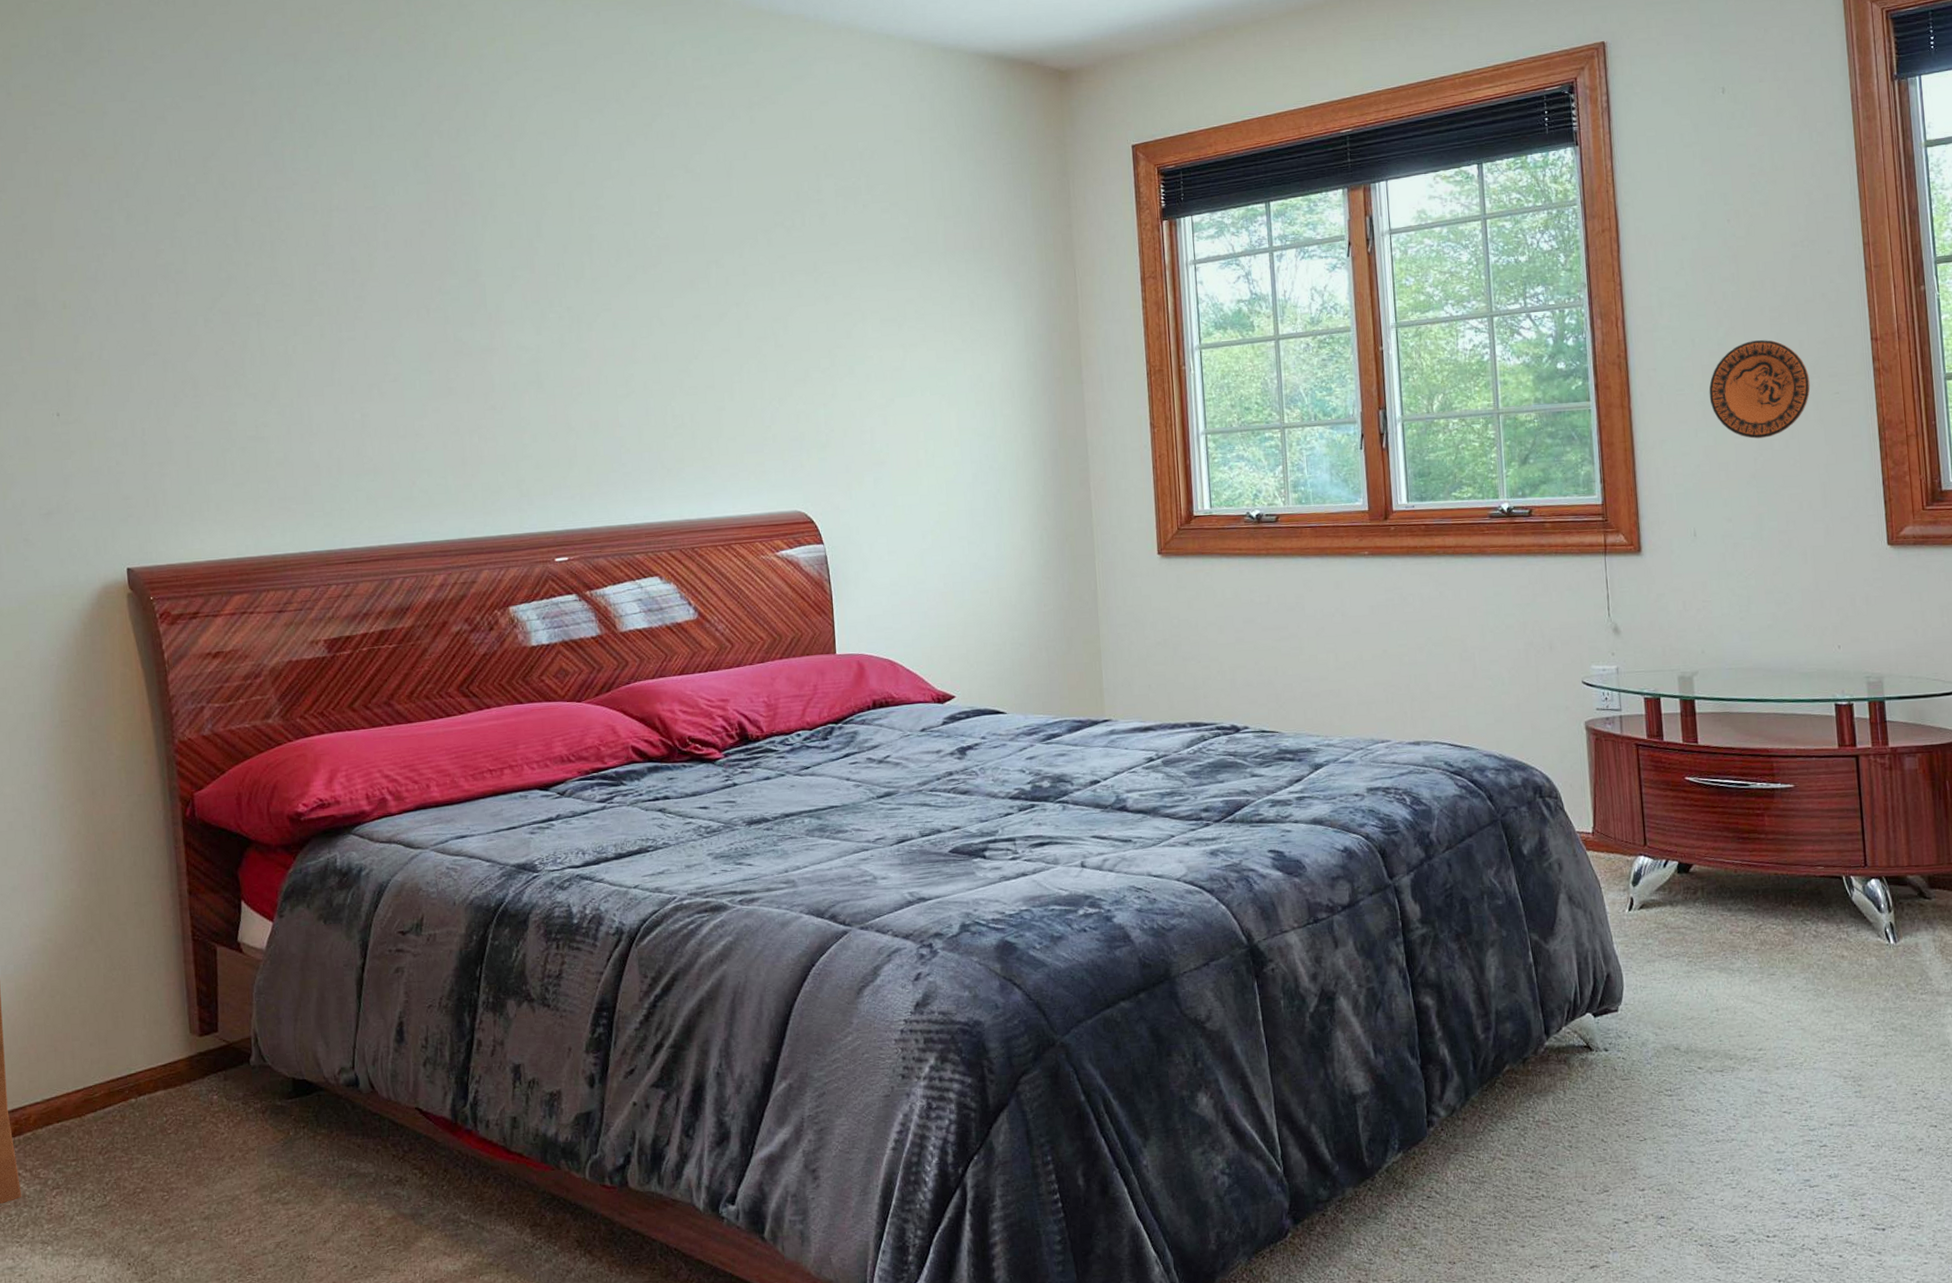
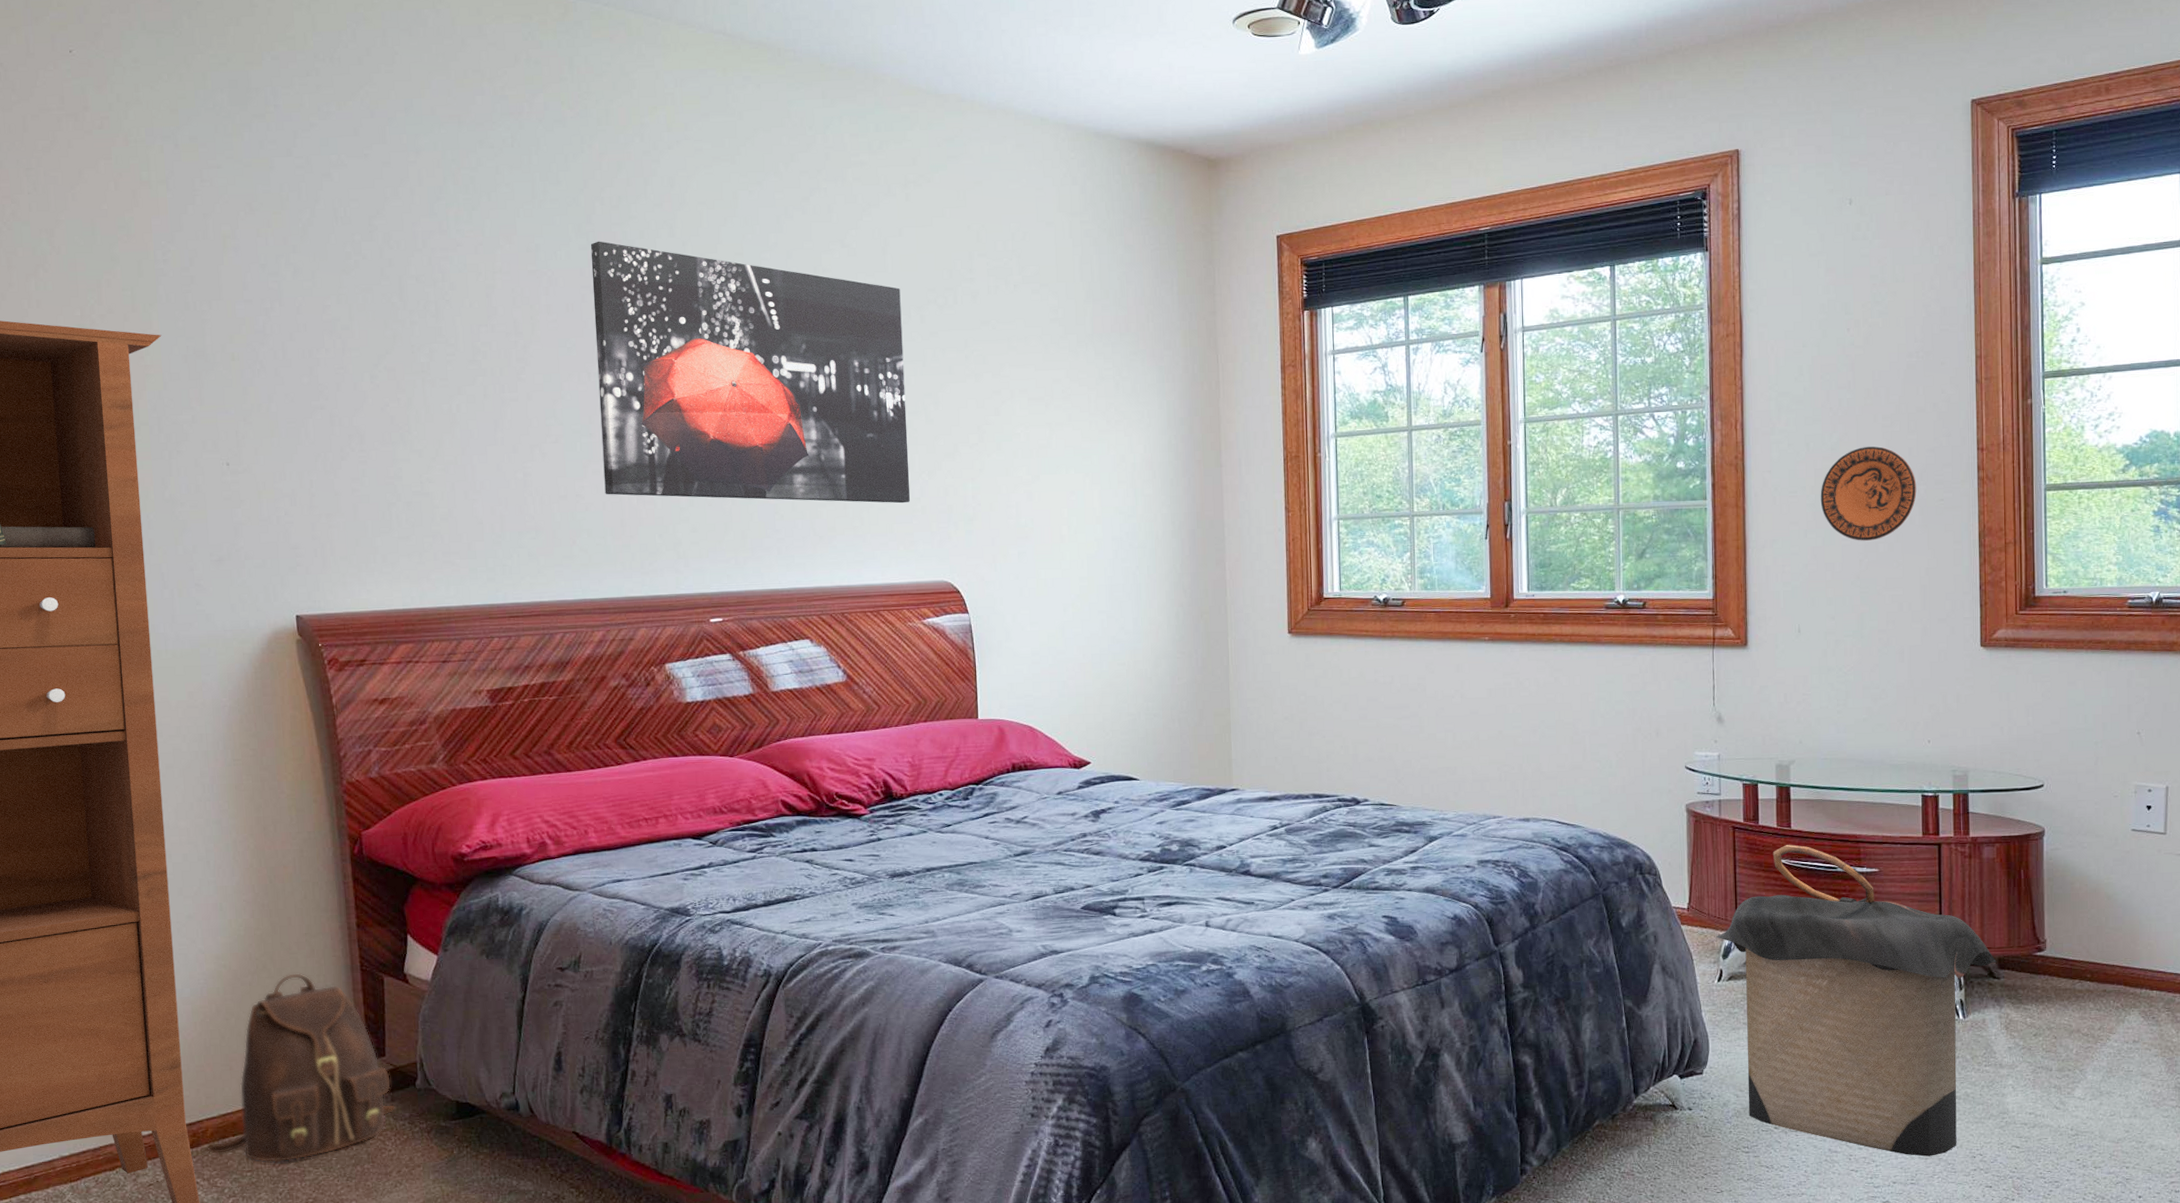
backpack: none [28,944,228,1151] -> present [206,972,395,1163]
wall art: none [428,174,760,434] -> present [590,241,910,504]
laundry hamper: none [1624,761,1926,1095] -> present [1716,845,1997,1157]

